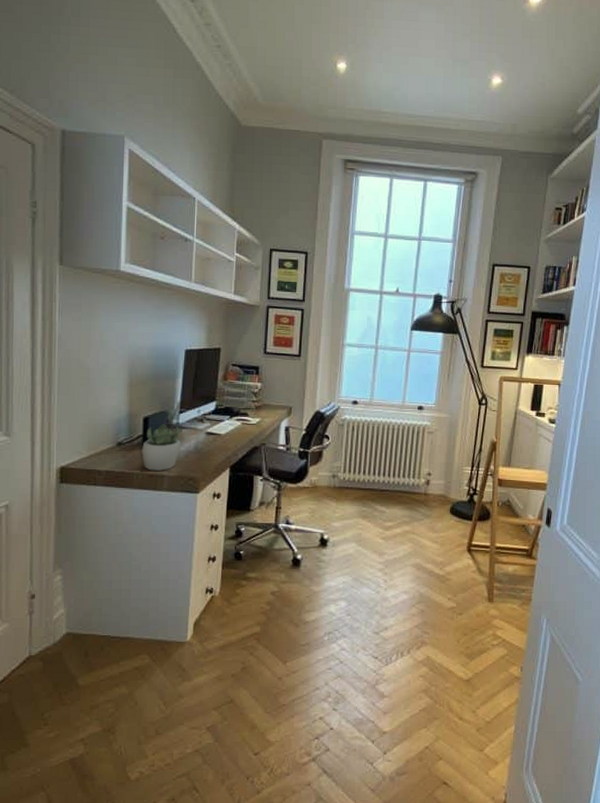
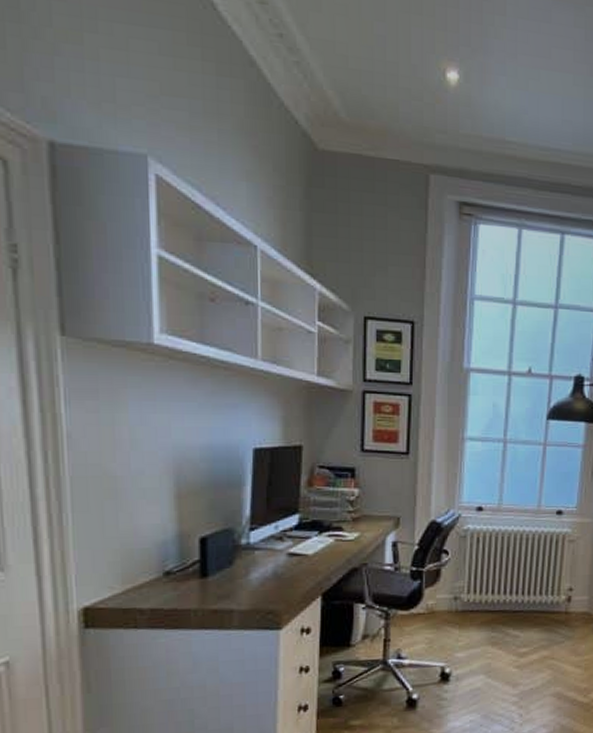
succulent plant: present [142,424,181,471] -> none [200,545,254,605]

